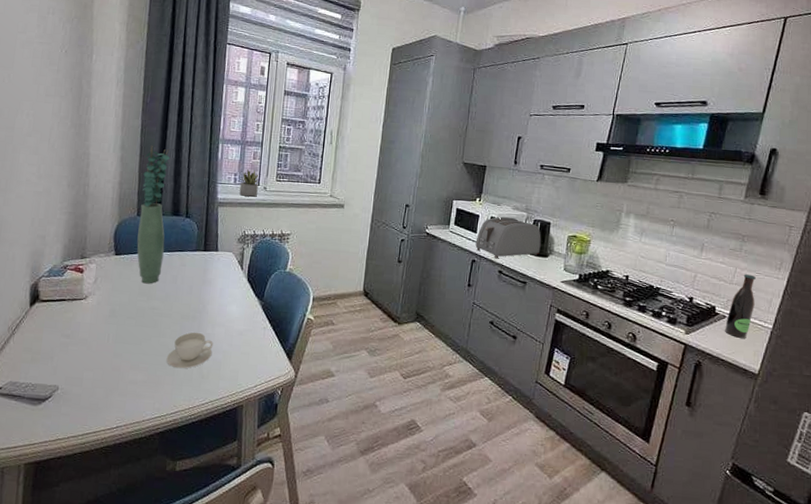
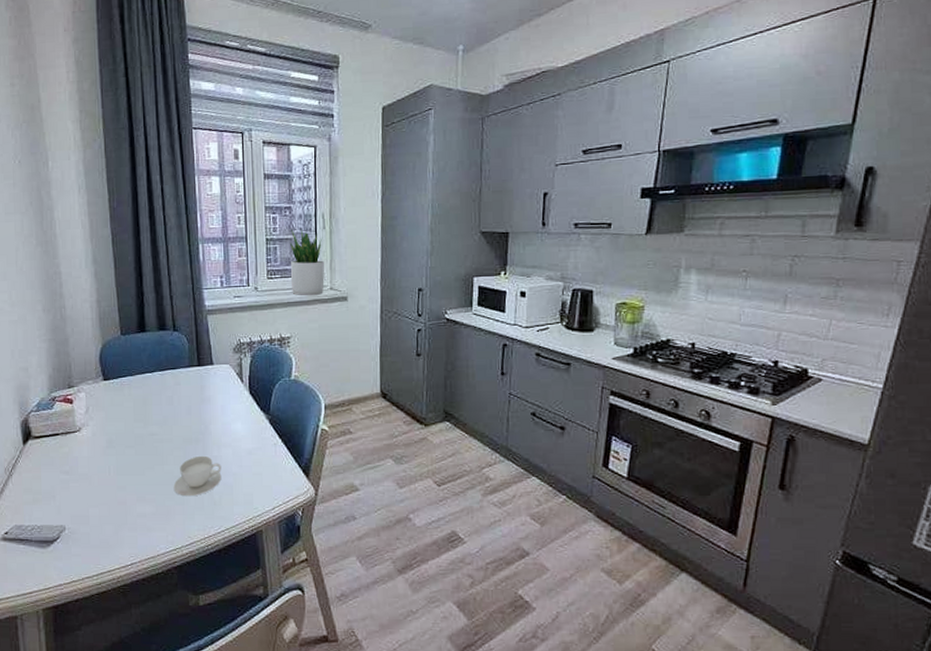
vase: present [136,145,170,284] -> none [119,254,156,409]
succulent plant: present [239,168,259,197] -> none [228,268,248,300]
planter: none [296,141,329,201] -> present [290,229,325,297]
toaster: present [475,217,541,259] -> none [505,289,584,340]
bottle: present [724,274,756,339] -> none [820,326,858,405]

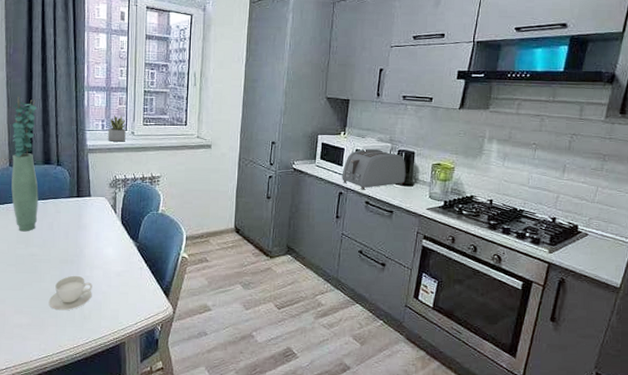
vase: none [119,254,156,409] -> present [11,96,39,232]
succulent plant: none [228,268,248,300] -> present [108,114,126,142]
planter: present [290,229,325,297] -> none [163,84,194,143]
toaster: none [505,289,584,340] -> present [342,148,406,190]

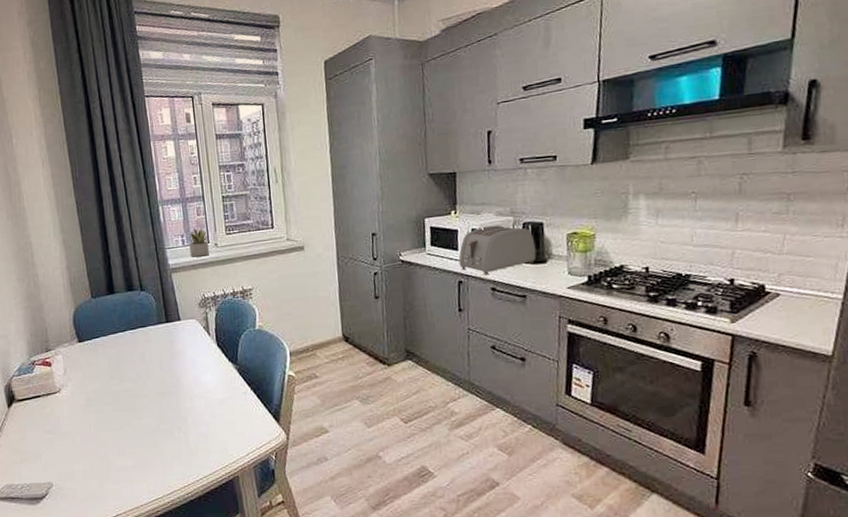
vase: present [11,96,39,232] -> none [86,221,128,367]
teacup: present [48,275,93,311] -> none [151,407,196,448]

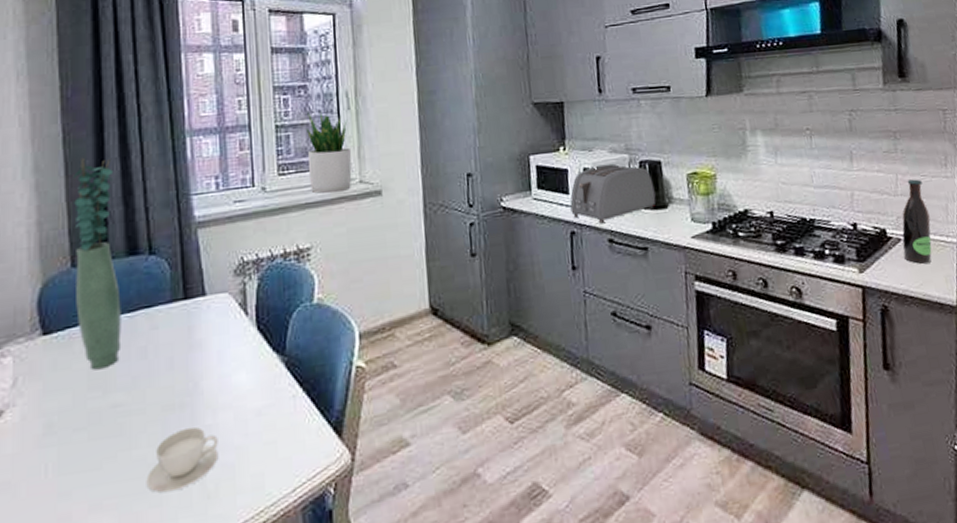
vase: none [86,221,128,367] -> present [72,157,122,370]
teacup: none [151,407,196,448] -> present [146,426,219,493]
succulent plant: present [189,227,209,257] -> none [225,165,253,206]
planter: none [245,184,281,249] -> present [307,111,352,195]
bottle: none [780,239,816,318] -> present [902,179,932,265]

